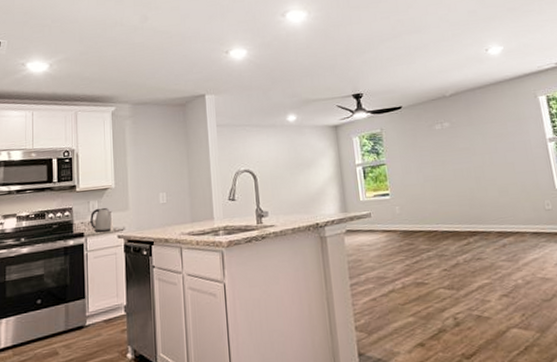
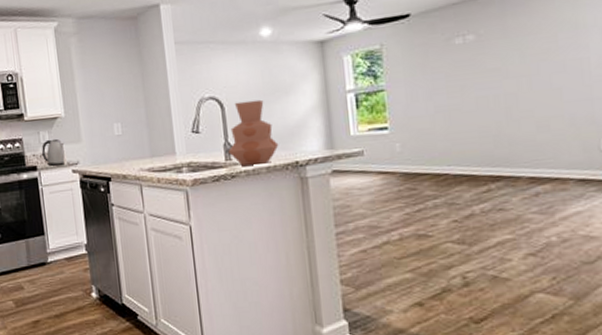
vase: none [259,172,302,228] -> present [228,99,279,166]

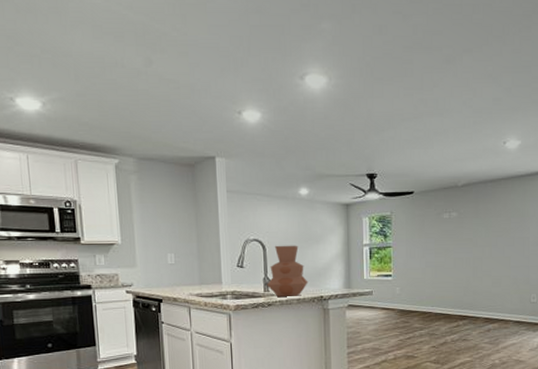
kettle: present [41,138,65,166] -> none [97,262,120,286]

